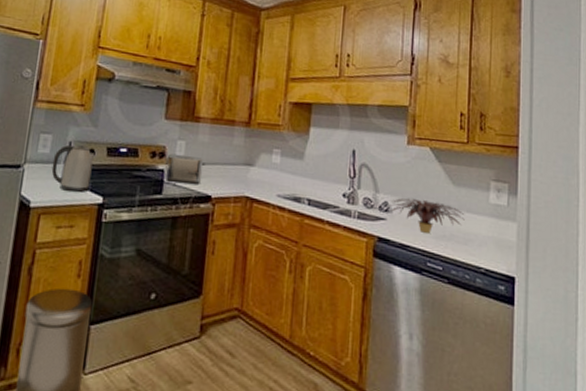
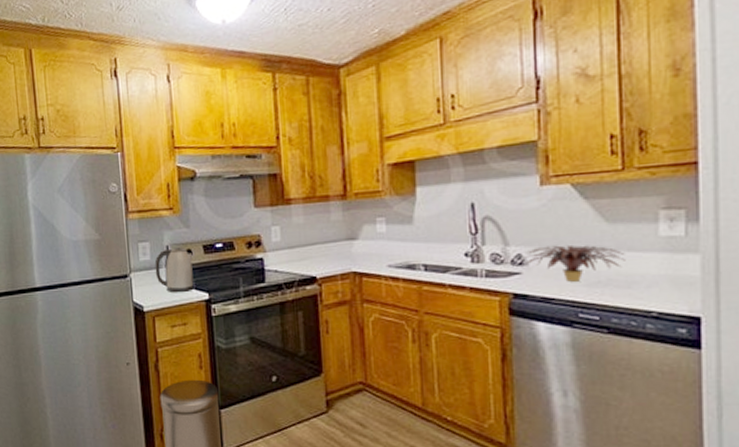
toaster: present [166,155,205,185] -> none [265,240,304,270]

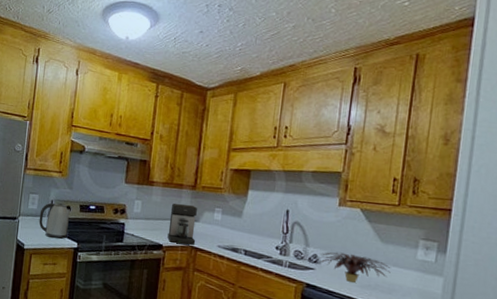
coffee maker: none [318,220,359,273] -> present [167,204,197,246]

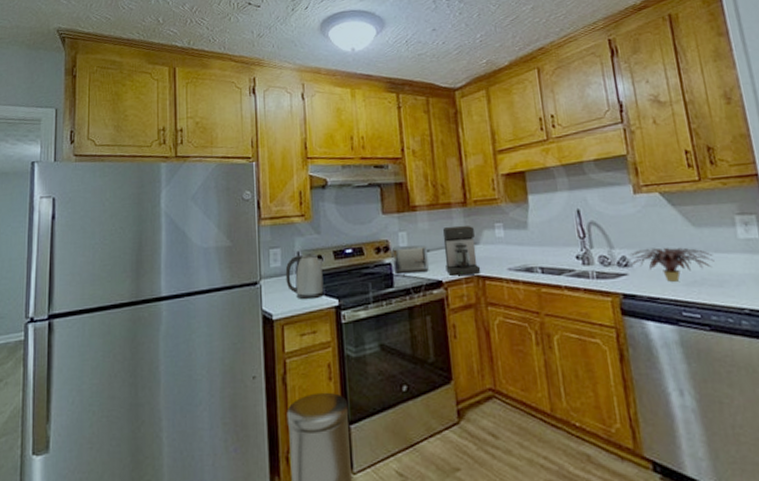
toaster: none [126,211,158,236] -> present [393,245,430,275]

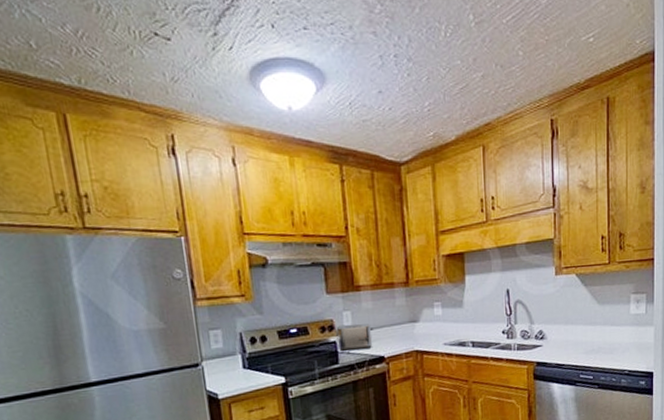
kettle: present [285,253,324,300] -> none [228,334,270,379]
coffee maker: present [442,226,481,277] -> none [385,305,420,352]
plant: present [625,247,715,282] -> none [542,322,610,351]

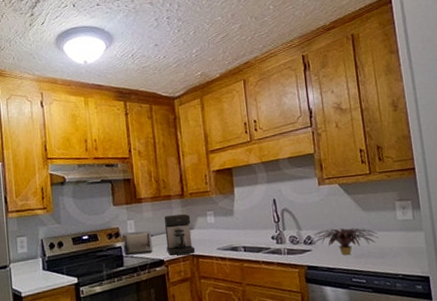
coffee maker: none [385,305,420,352] -> present [163,214,196,256]
plant: none [542,322,610,351] -> present [310,228,378,255]

